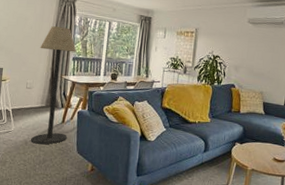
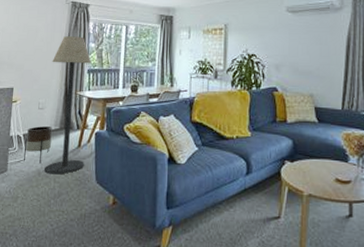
planter: none [11,103,39,135] -> present [23,126,52,163]

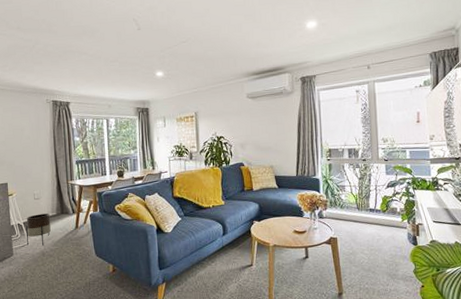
floor lamp: present [44,36,92,175] -> none [41,132,83,254]

